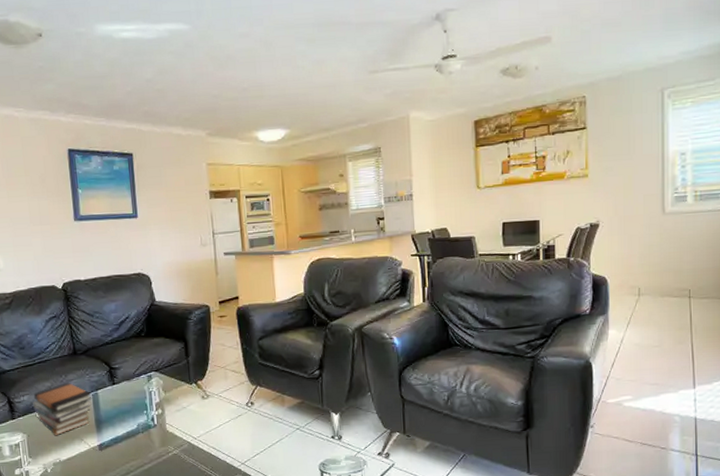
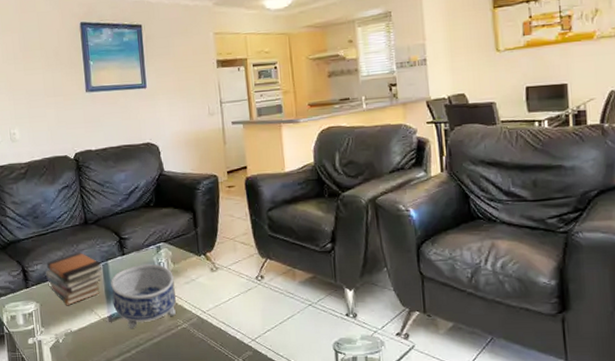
decorative bowl: none [101,392,167,456] -> present [111,263,176,328]

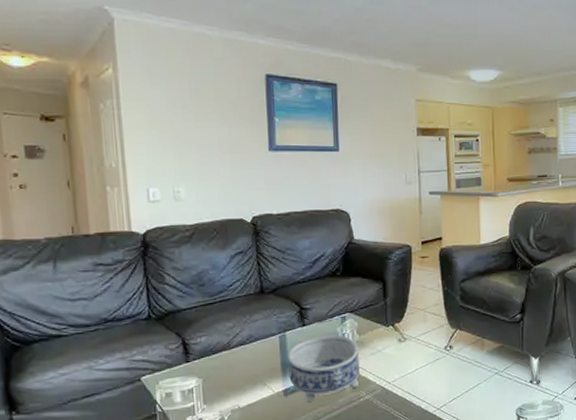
book stack: present [46,252,103,306] -> none [211,322,279,381]

